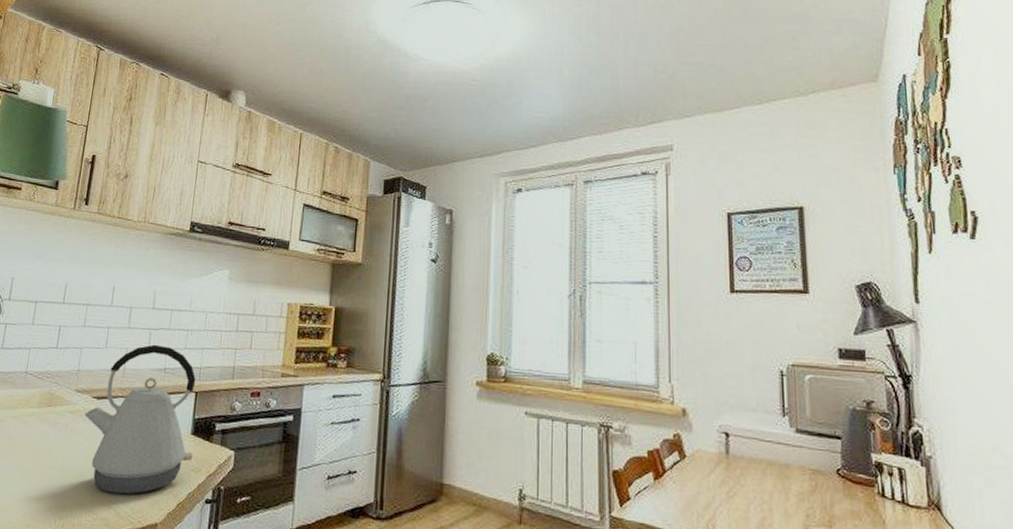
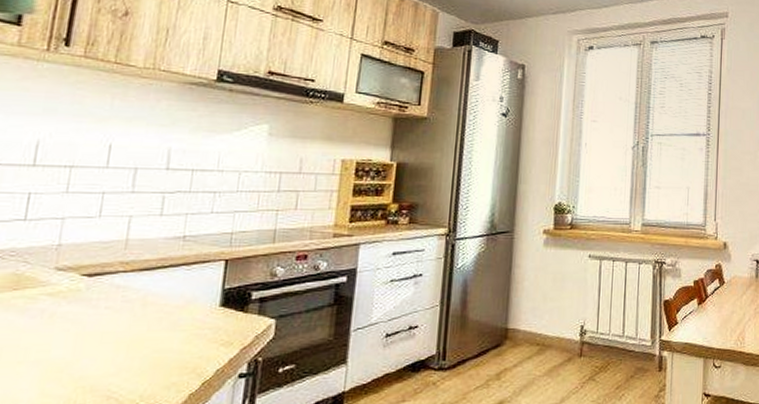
kettle: present [84,344,196,495] -> none [69,210,227,382]

